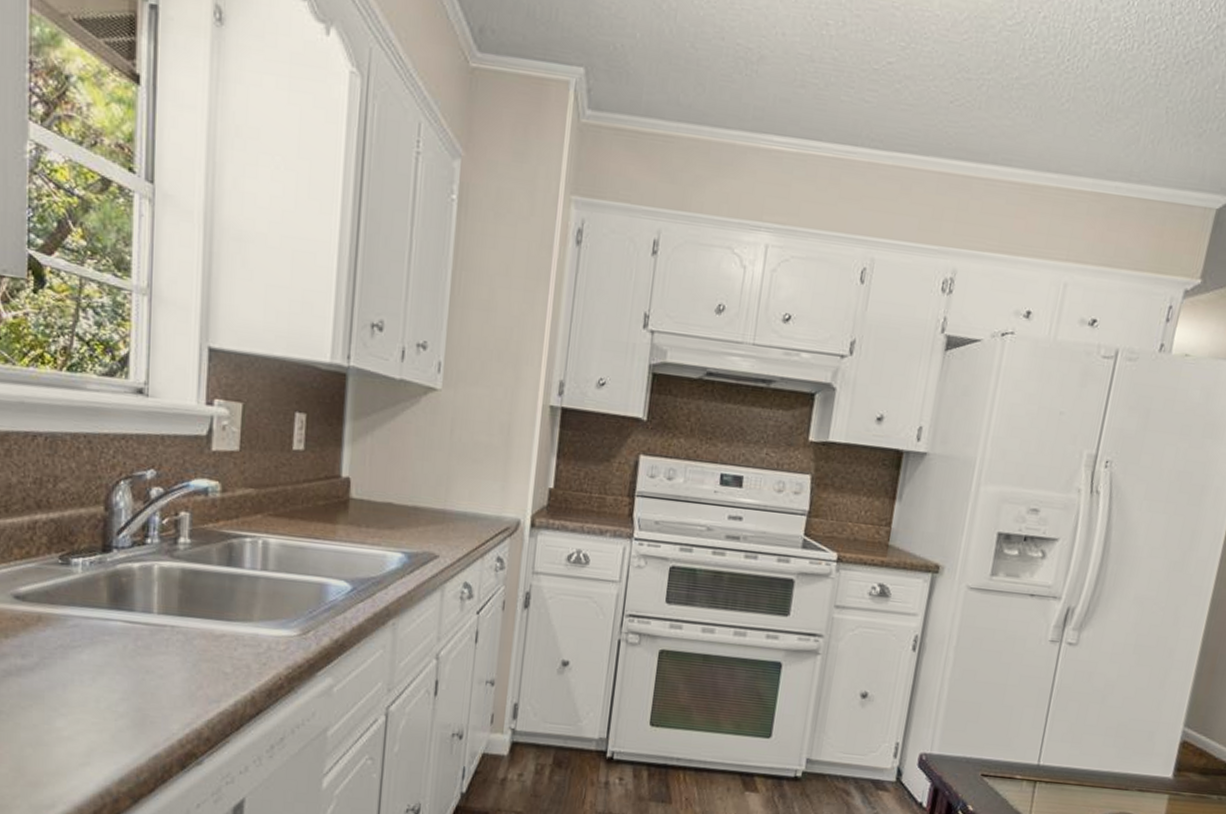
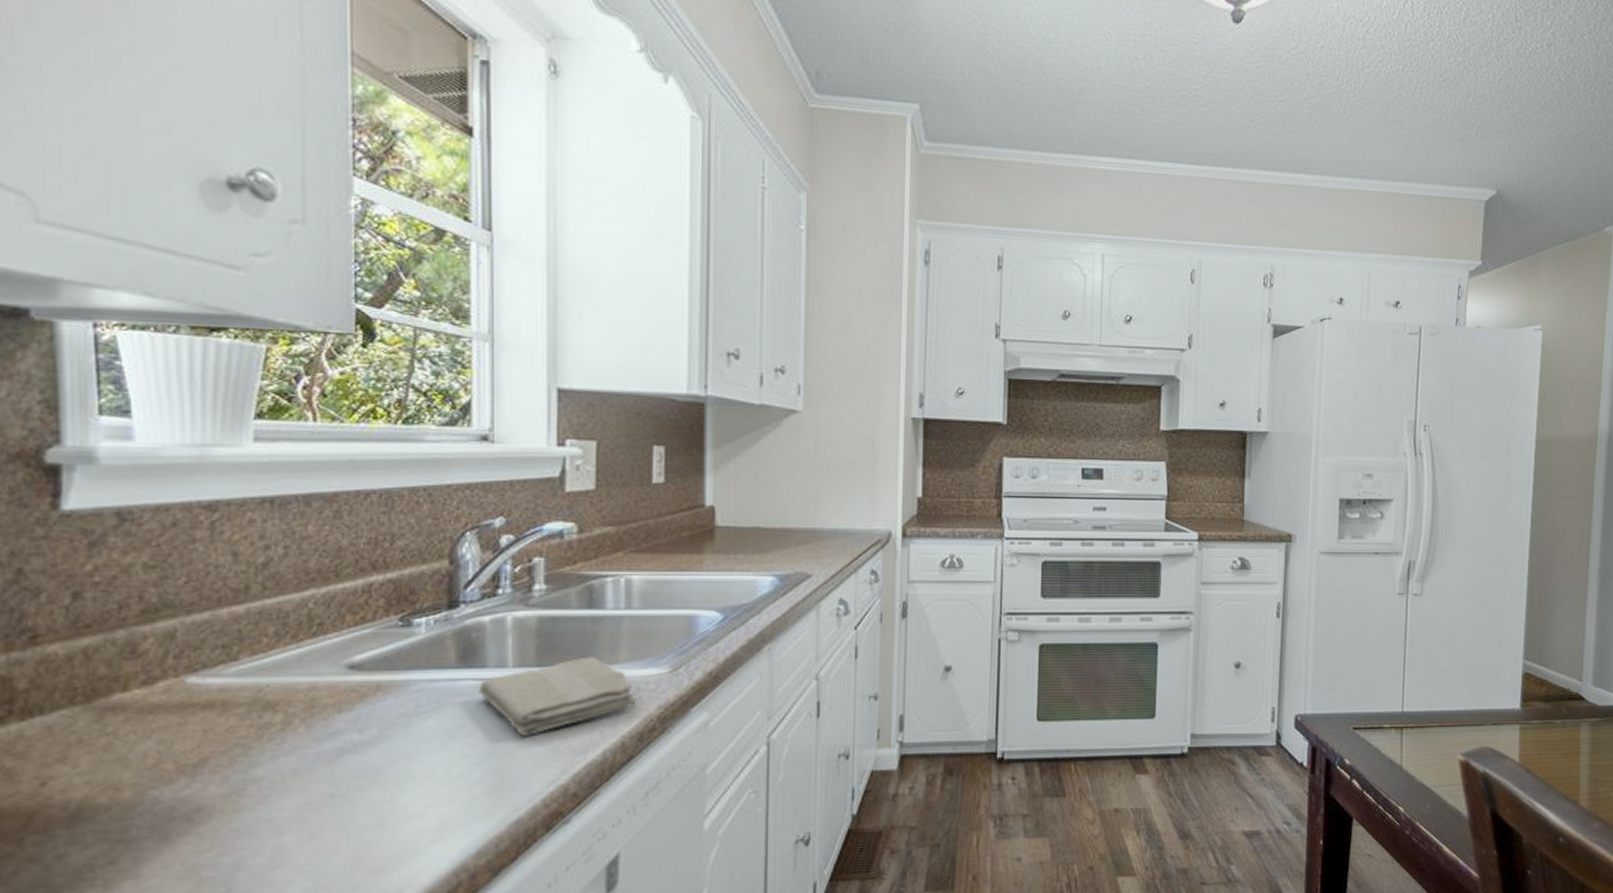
washcloth: none [126,611,267,680] -> present [478,656,637,737]

